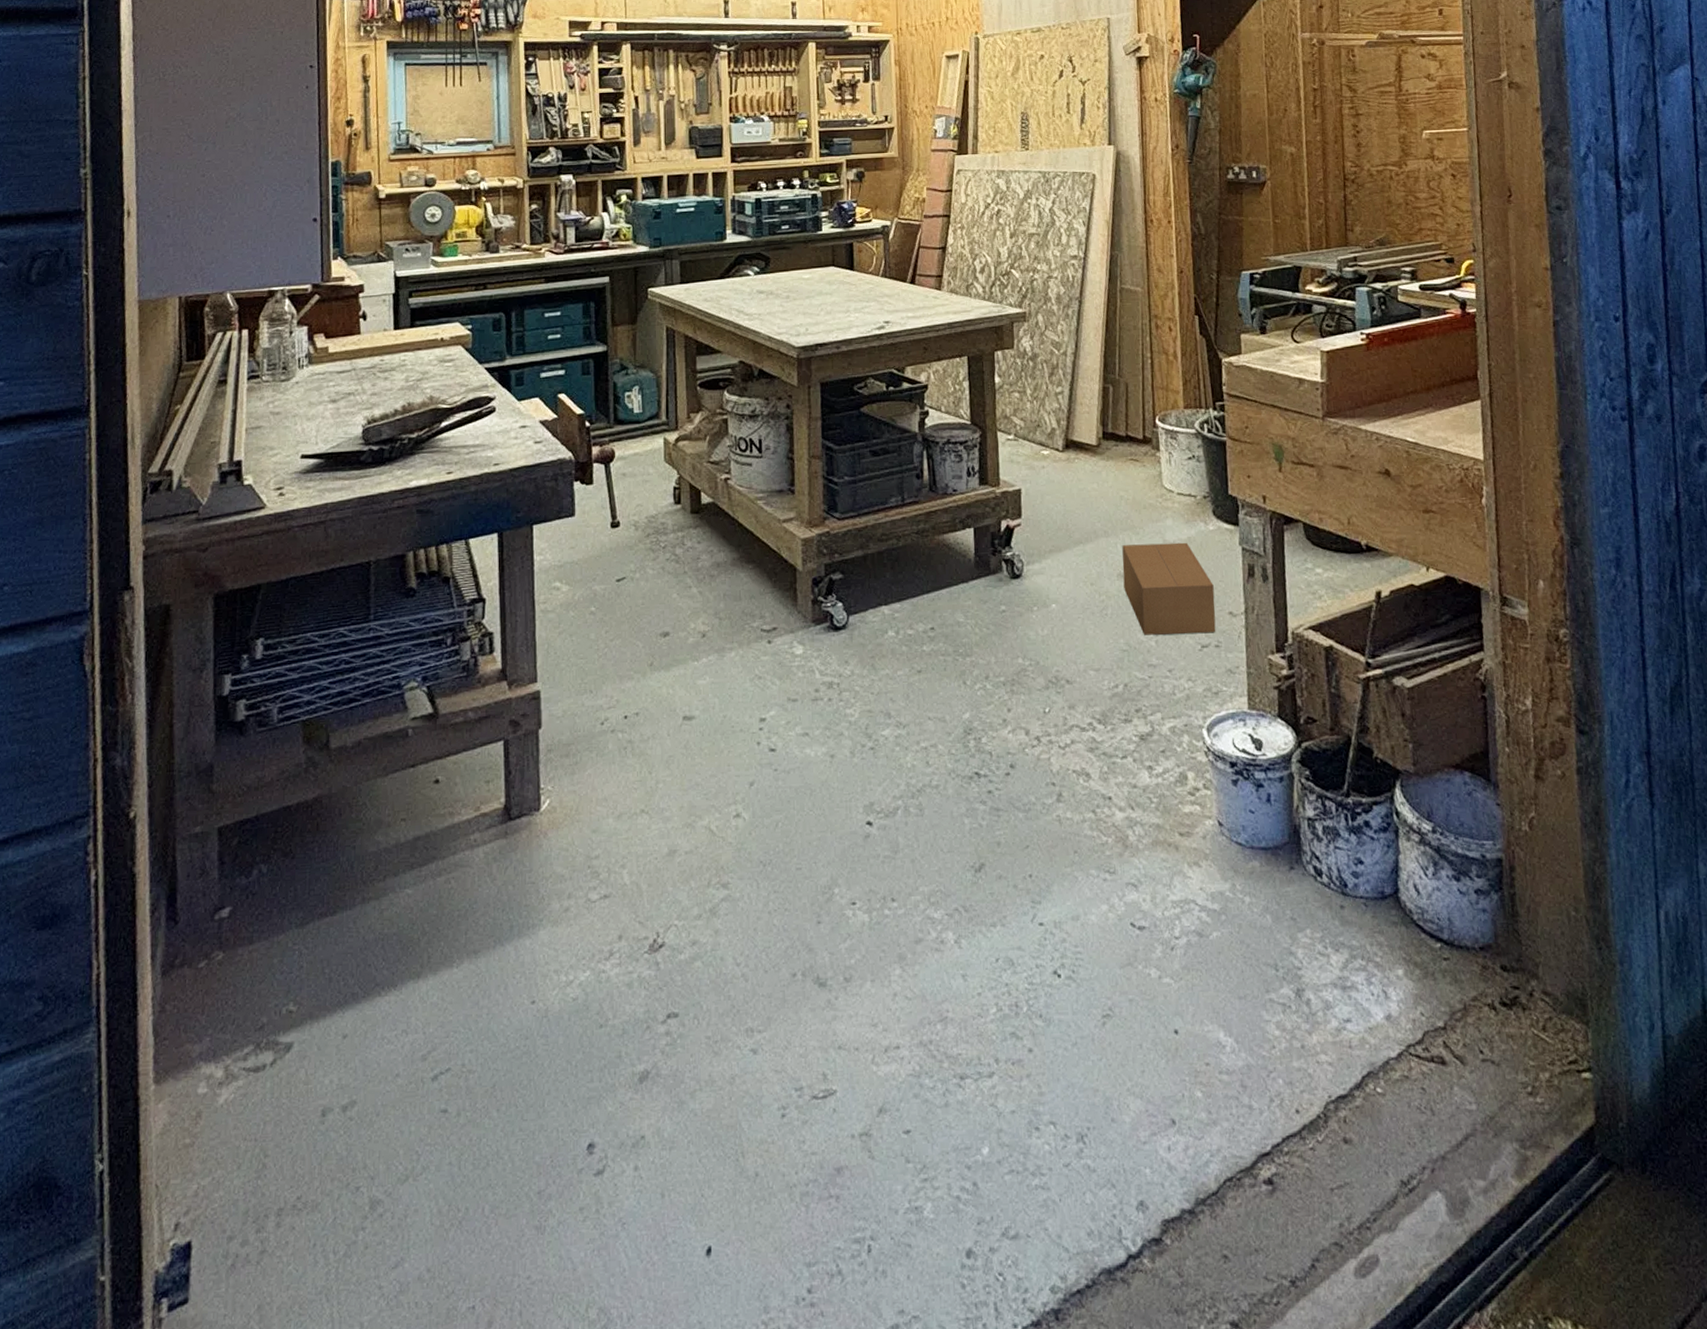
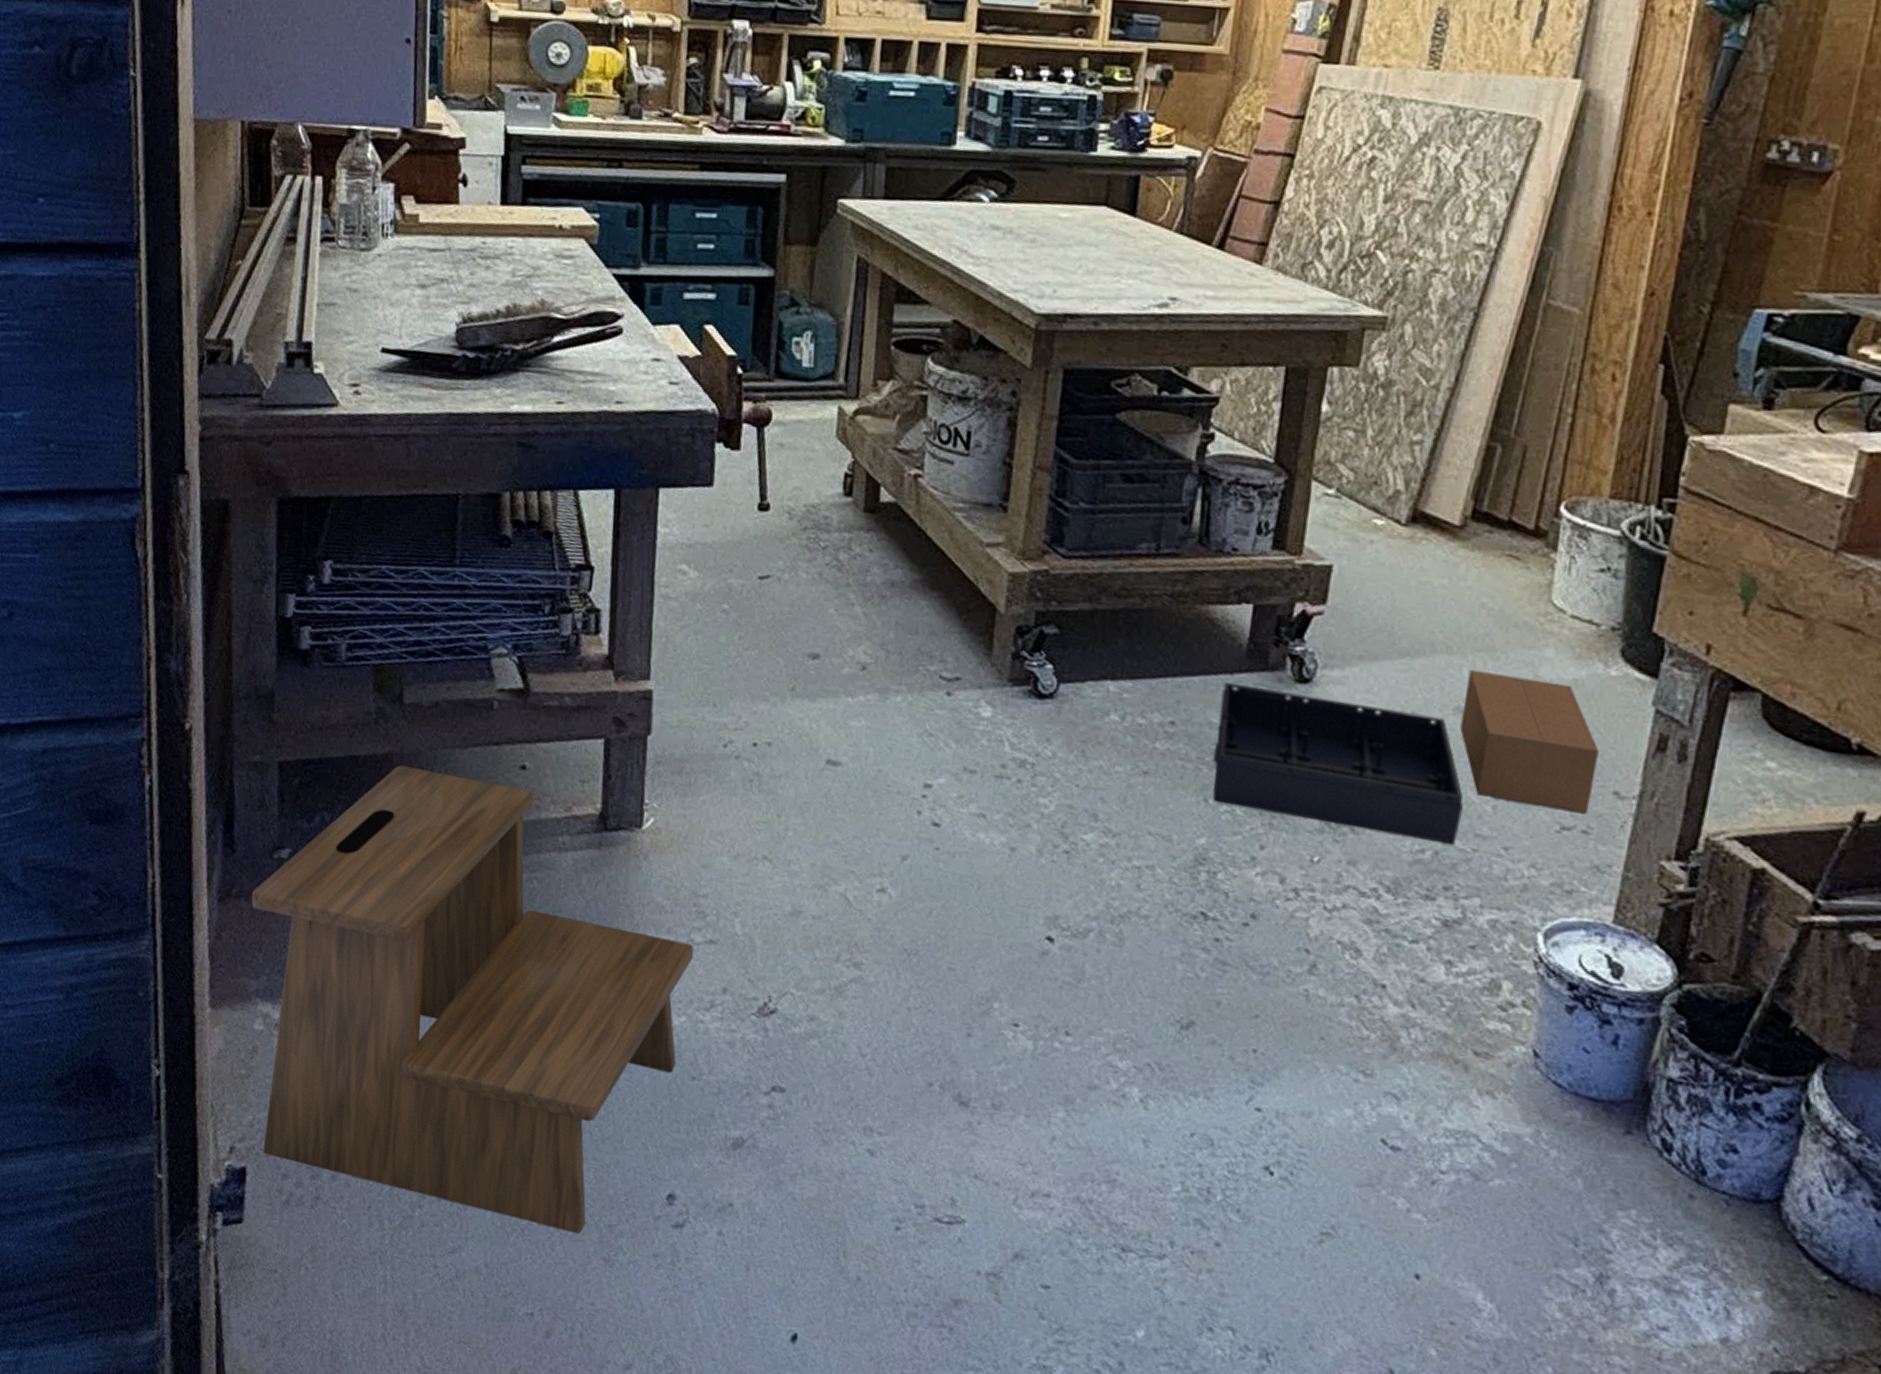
step stool: none [194,800,592,1221] -> present [252,765,694,1234]
plastic crate: none [962,584,1137,682] -> present [1213,683,1463,844]

